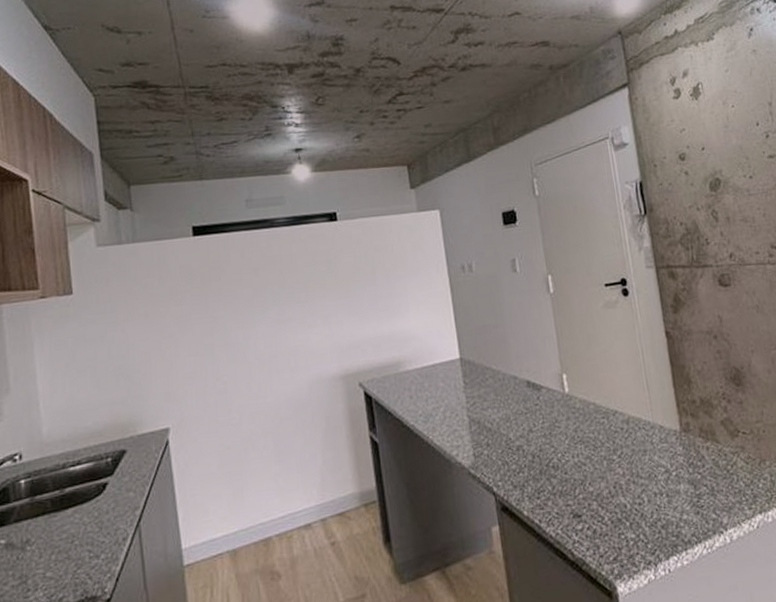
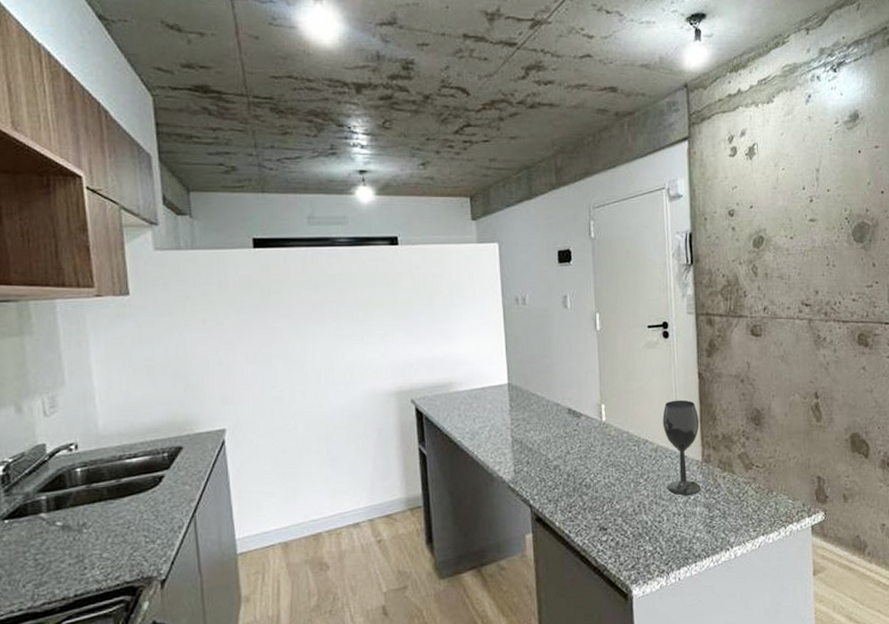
wine glass: none [631,362,683,472] -> present [663,400,701,496]

